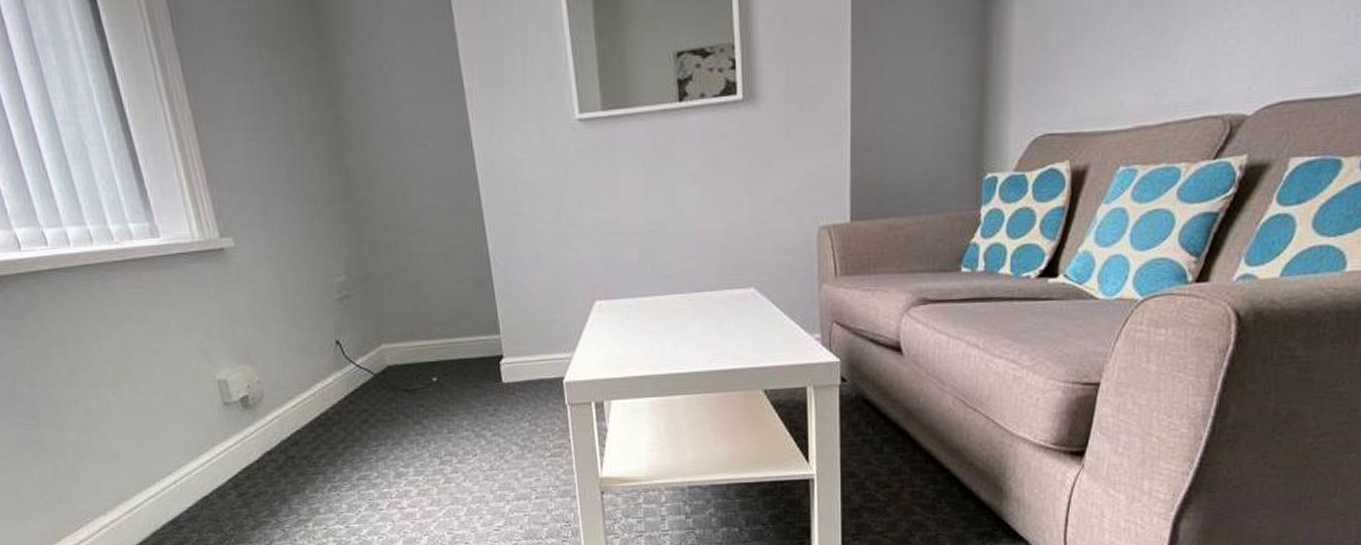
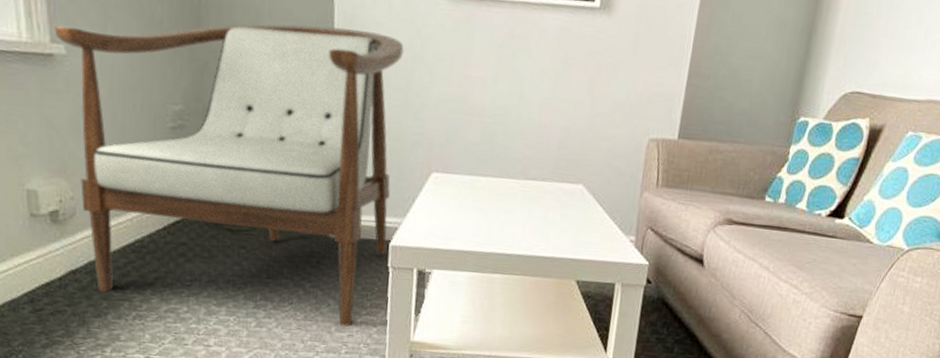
armchair: none [221,170,561,471] -> present [54,24,404,327]

